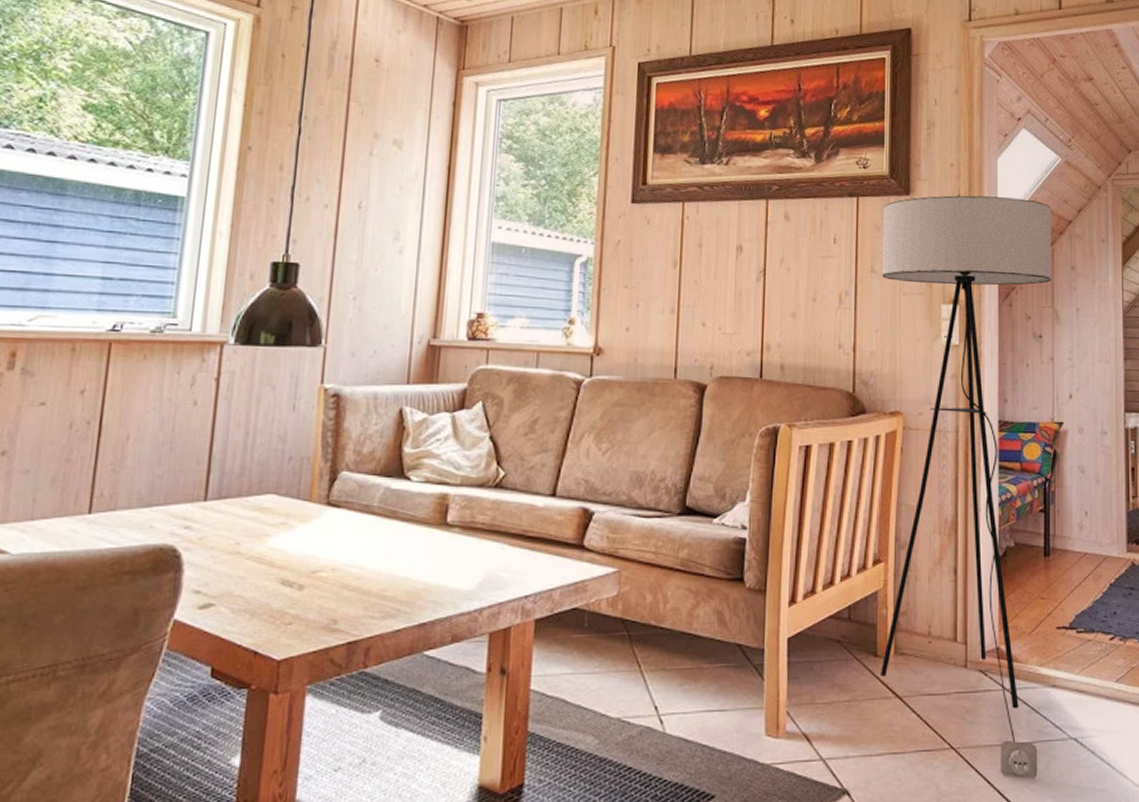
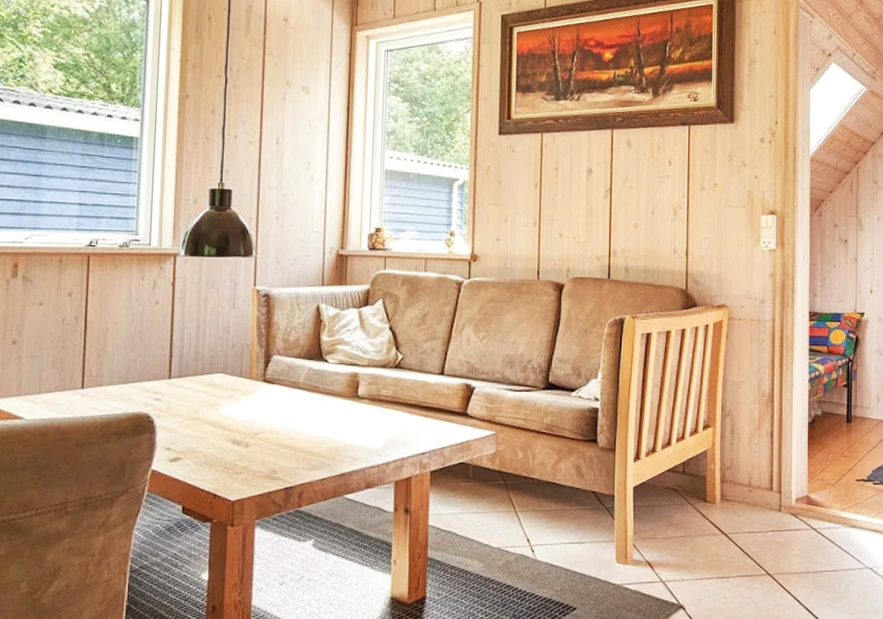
floor lamp: present [881,195,1052,780] -> none [710,122,858,600]

